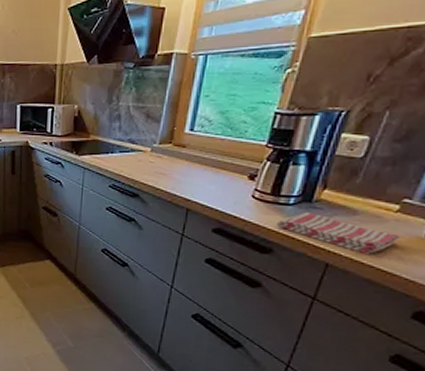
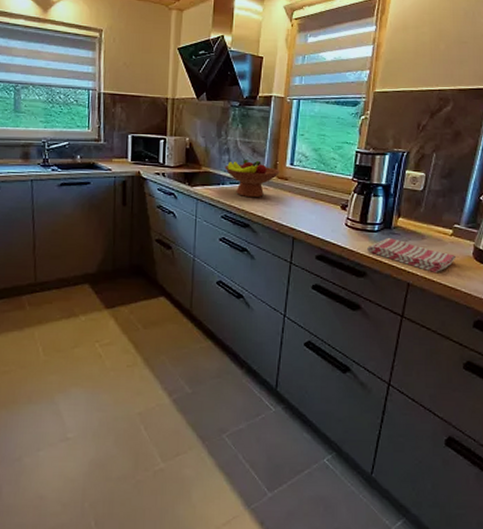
fruit bowl: none [114,126,177,167] -> present [225,160,280,198]

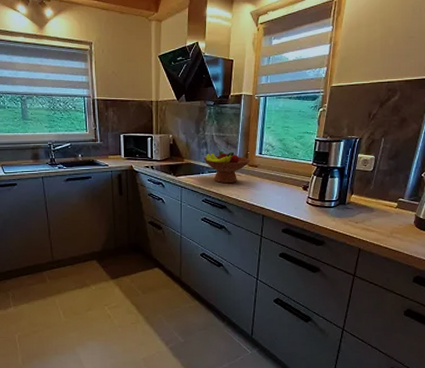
dish towel: present [367,238,455,274] -> none [325,212,399,240]

